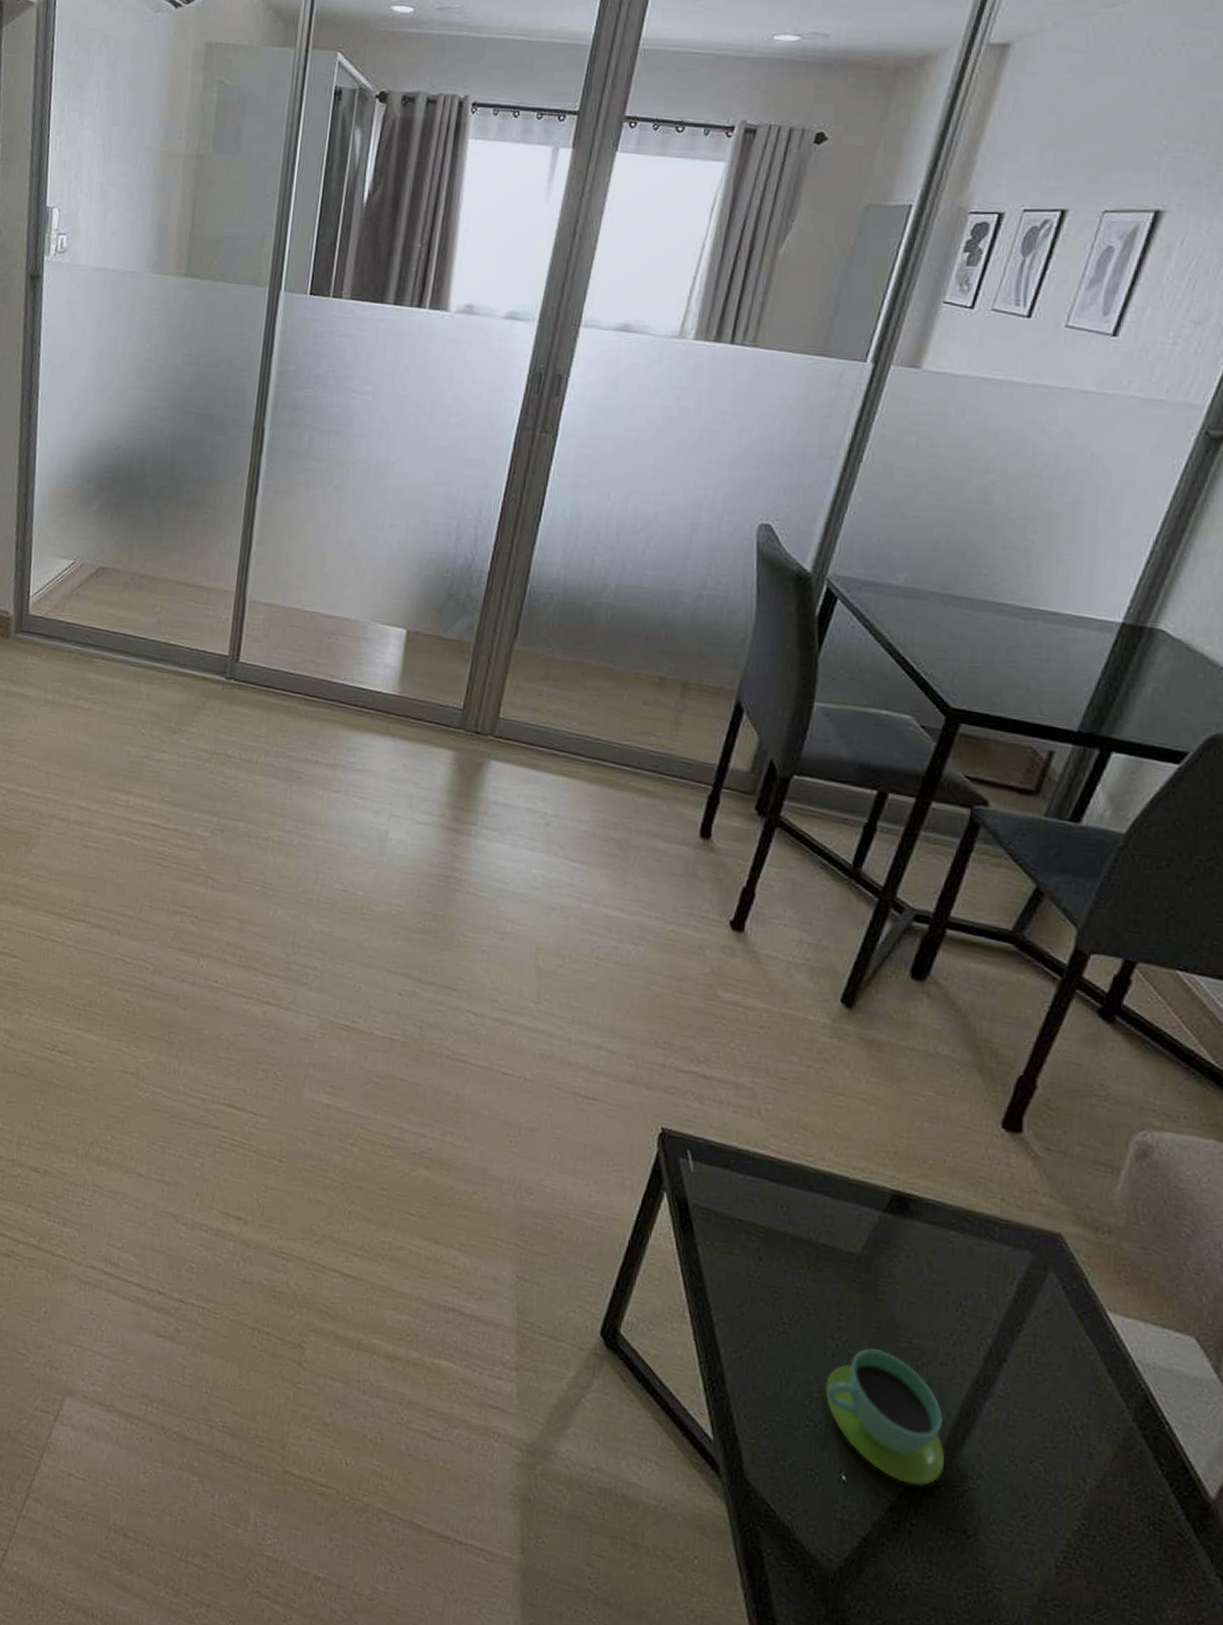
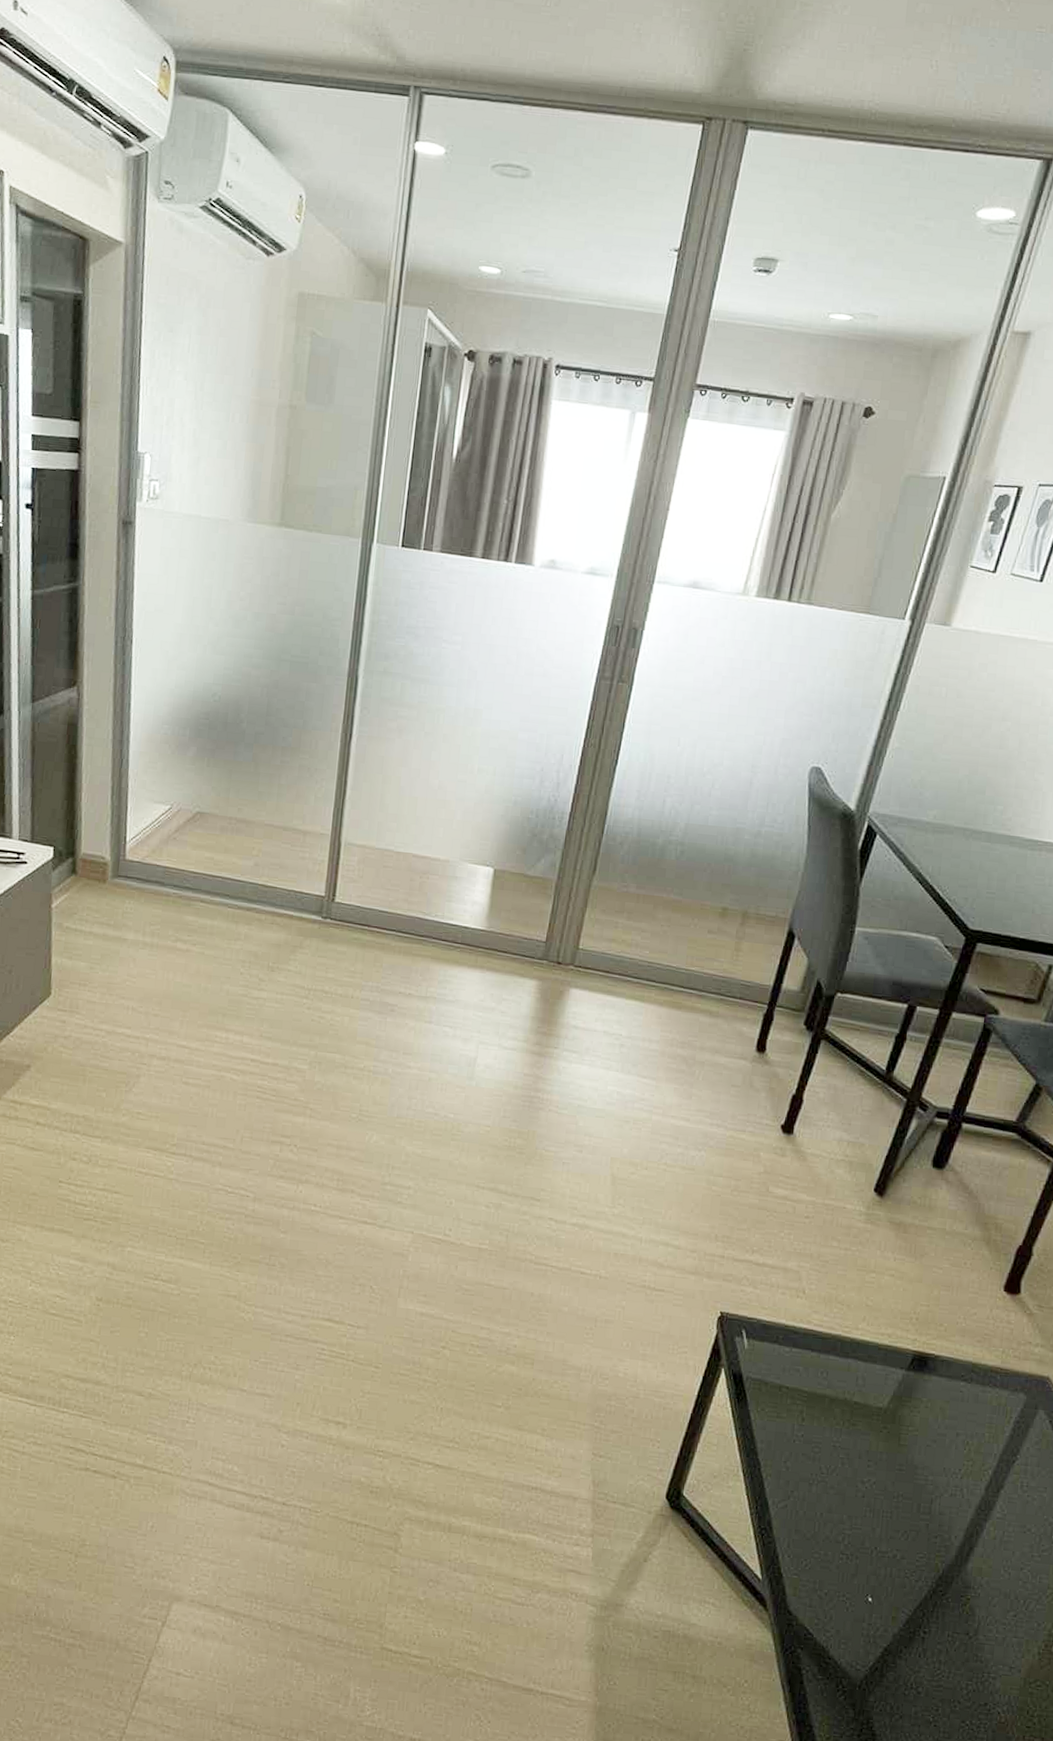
cup: present [825,1348,945,1486] -> none [856,1488,953,1600]

